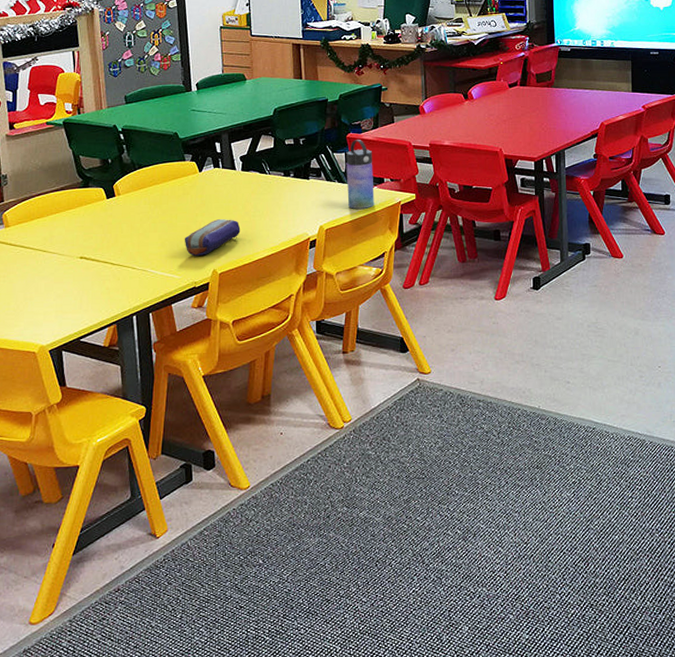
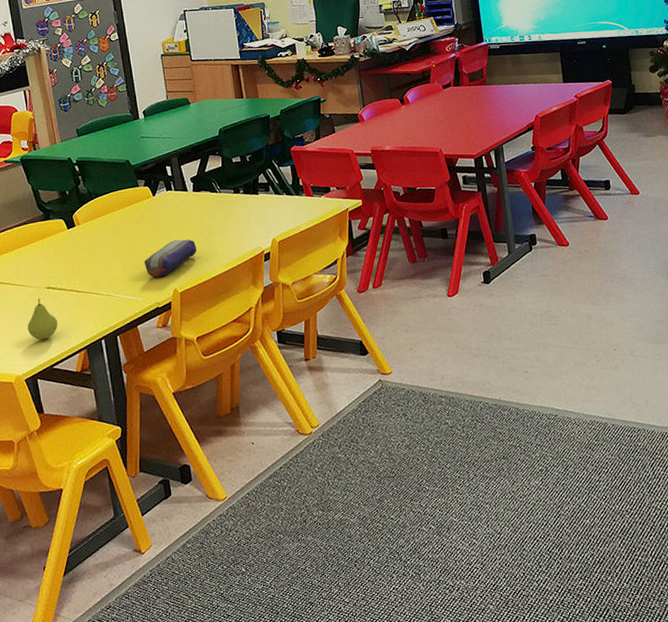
fruit: none [56,268,89,311] -> present [27,298,58,340]
water bottle: present [346,140,374,209] -> none [291,152,323,220]

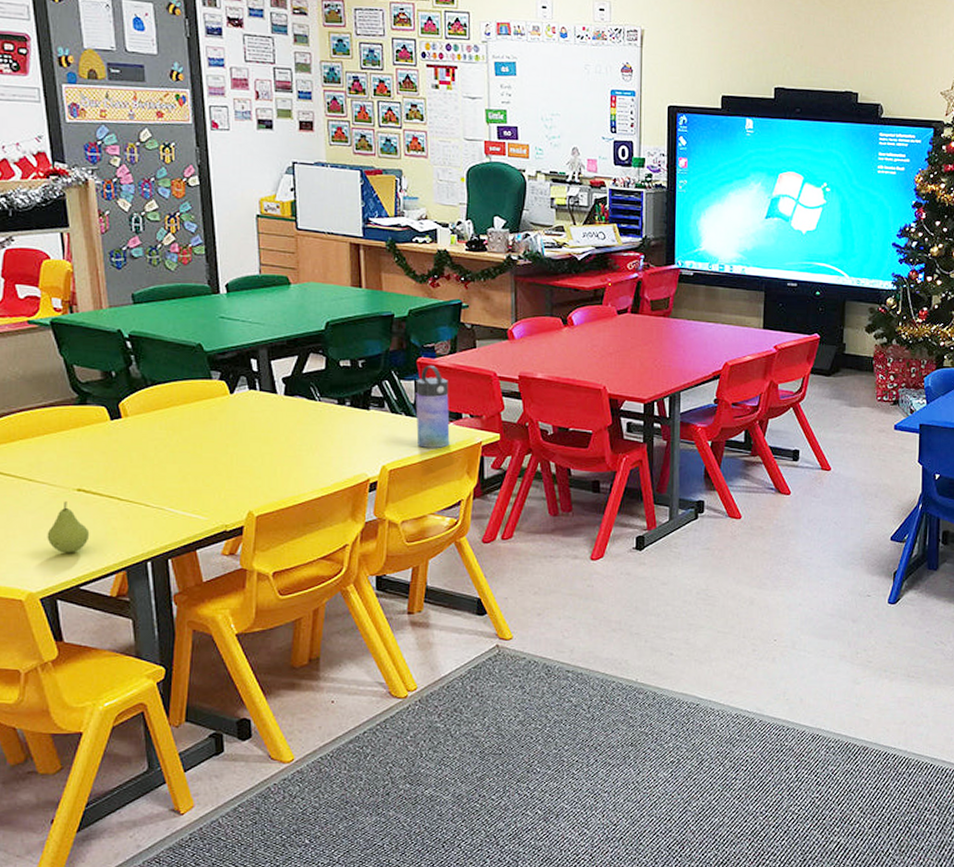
pencil case: present [144,239,197,278] -> none [211,452,283,494]
water bottle: none [291,152,323,220] -> present [415,366,450,448]

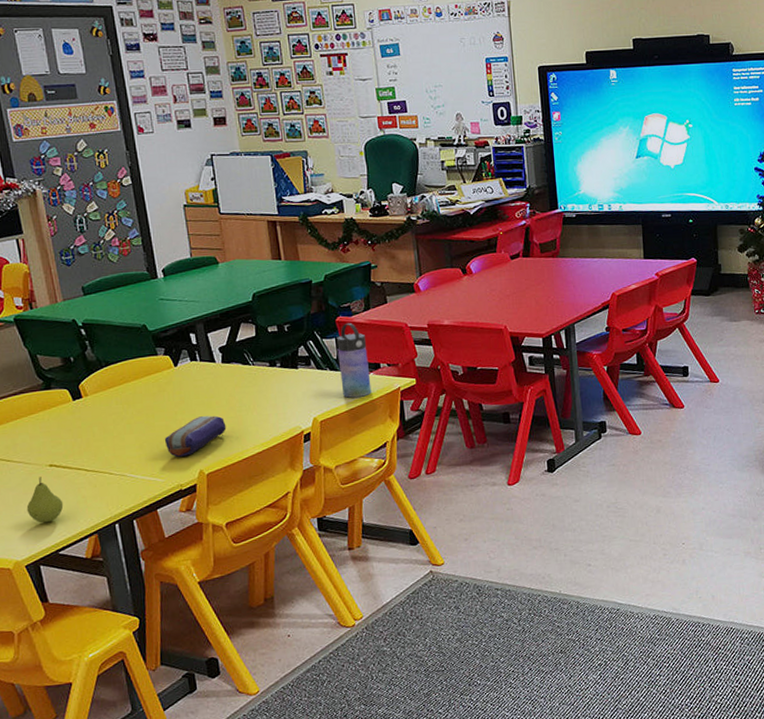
pencil case: none [211,452,283,494] -> present [164,415,227,457]

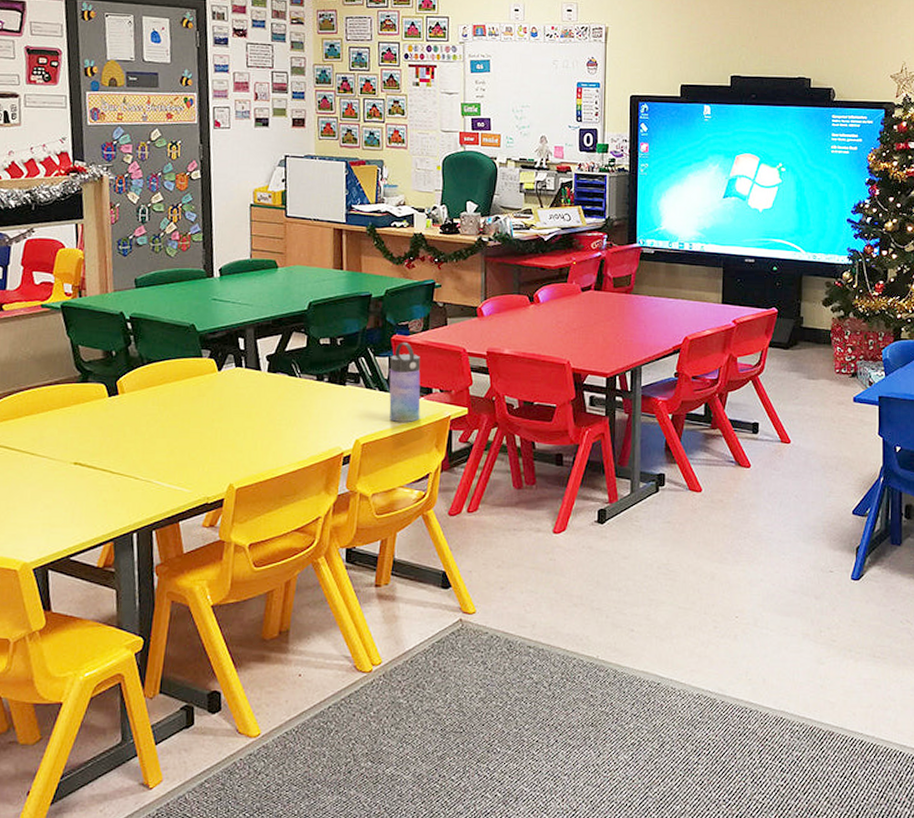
fruit: present [26,477,64,523] -> none [43,474,83,525]
pencil case: present [164,415,227,457] -> none [196,426,264,467]

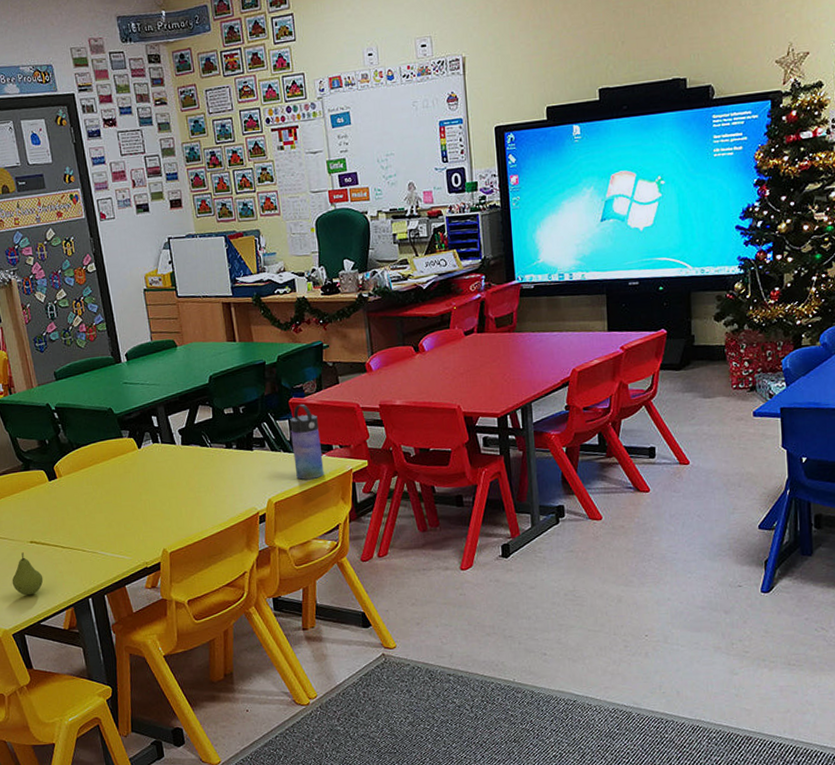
fruit: none [43,474,83,525] -> present [12,552,44,596]

